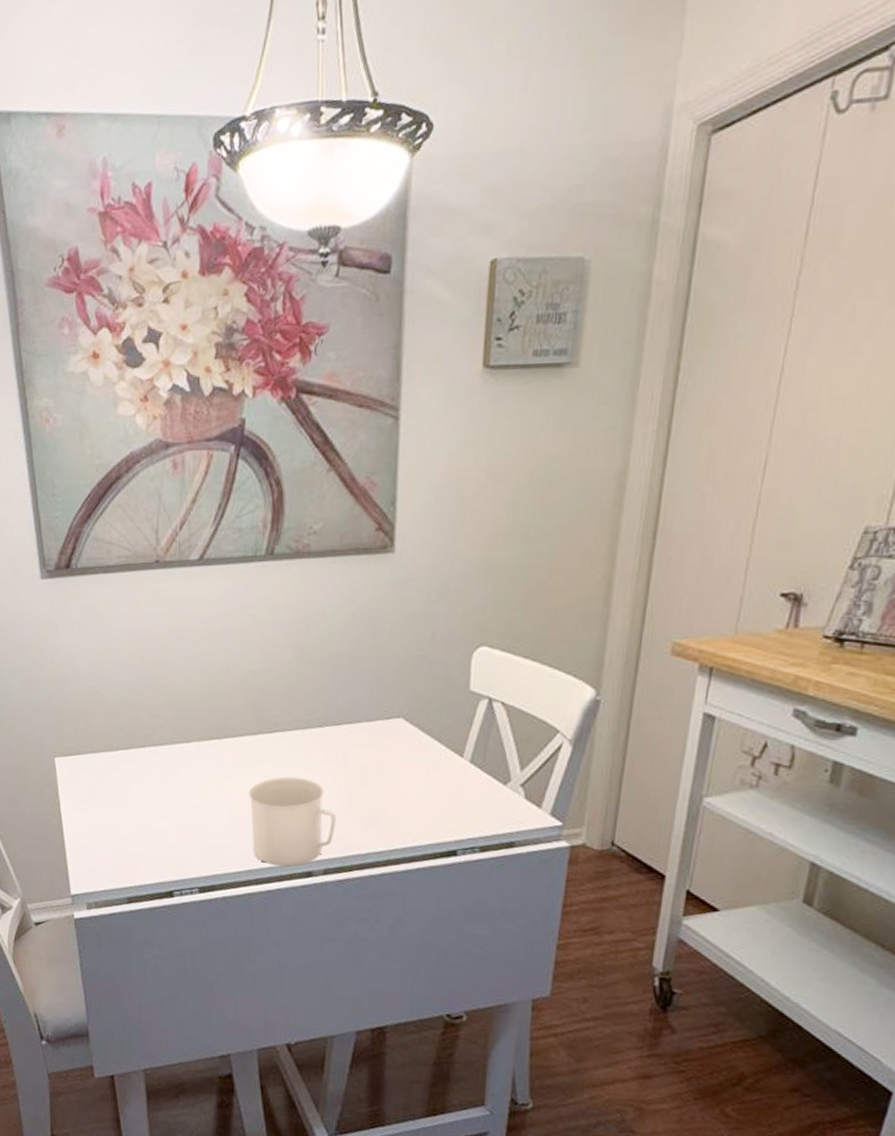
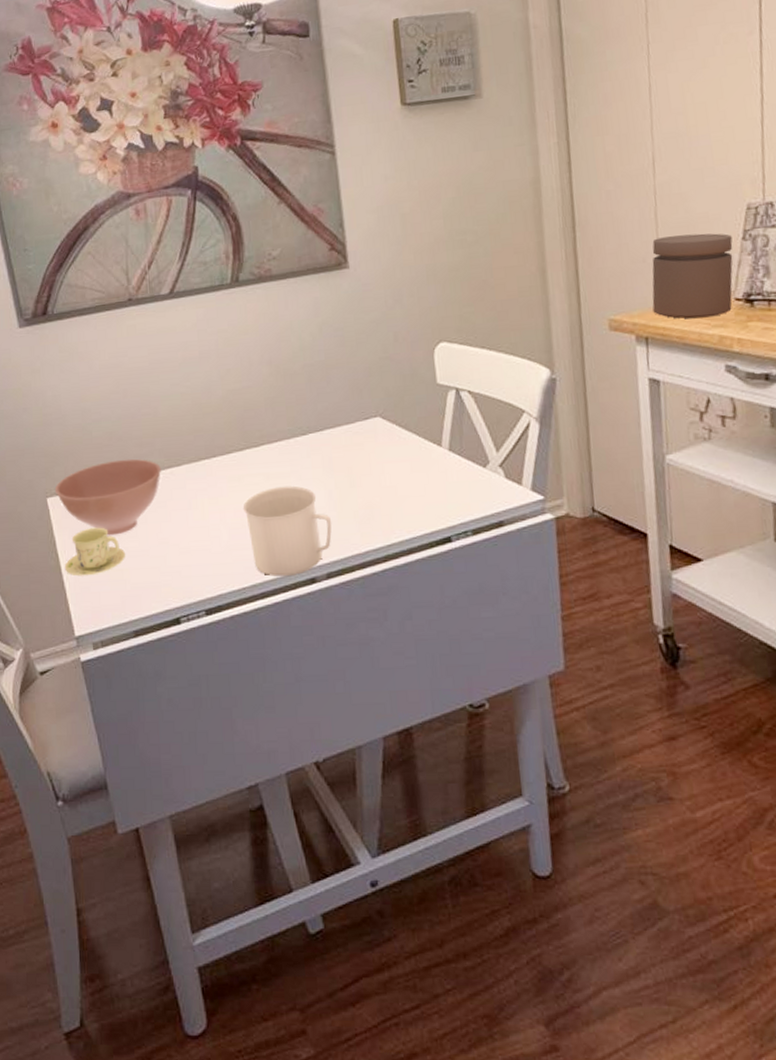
bowl: none [63,728,170,803] -> present [54,458,161,536]
cup and saucer: none [66,792,127,839] -> present [64,527,126,576]
jar: none [725,556,838,654] -> present [652,233,733,319]

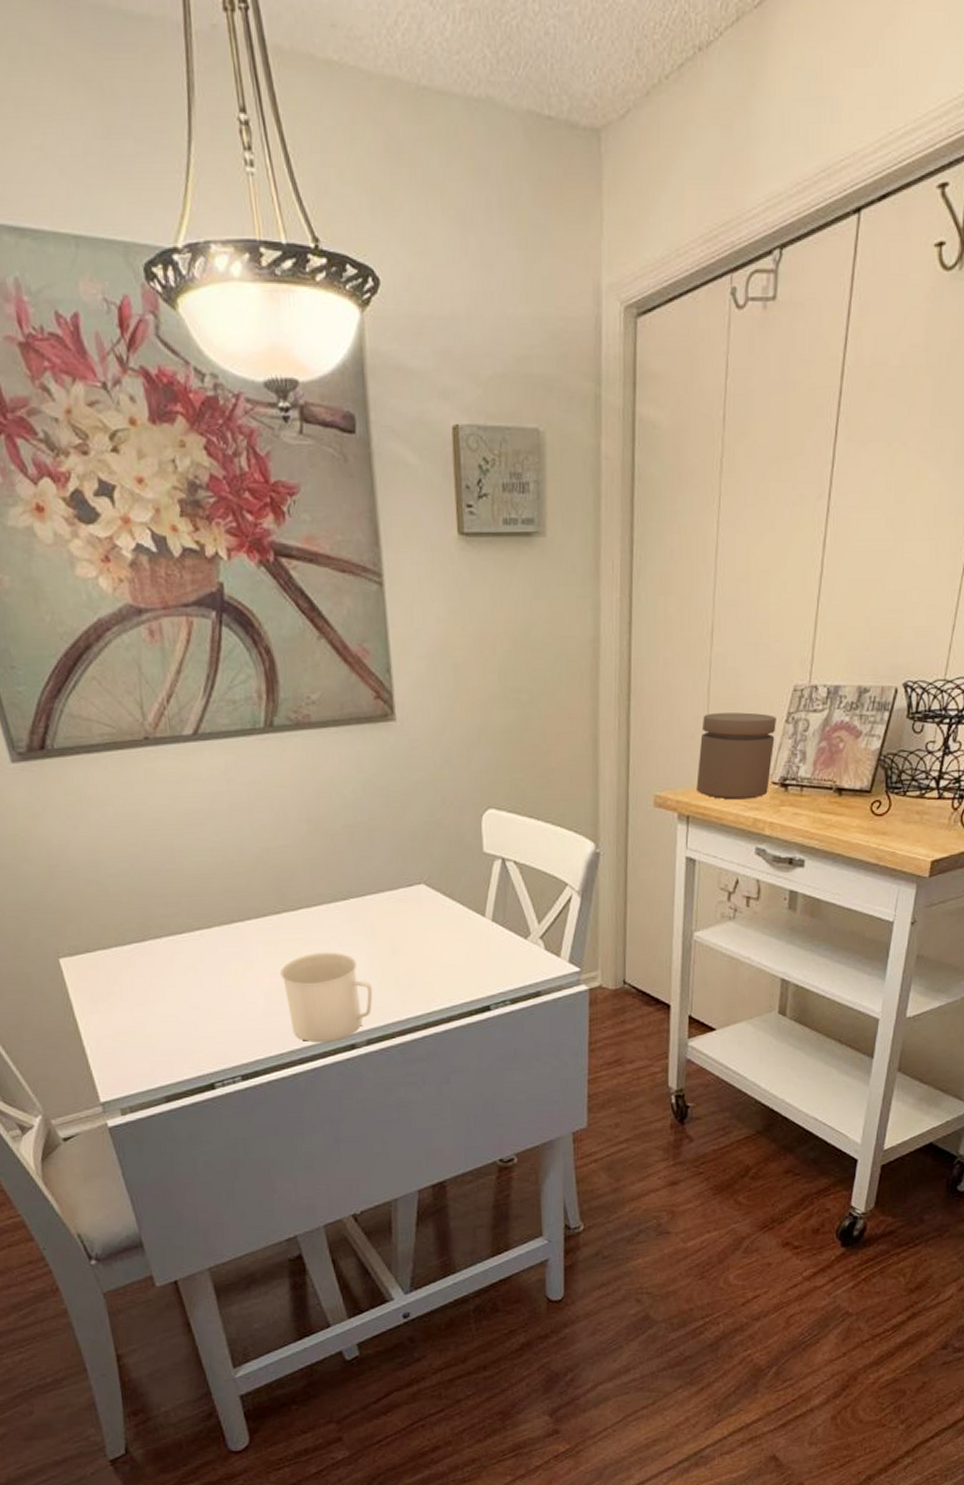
bowl: present [54,458,161,536] -> none [67,918,190,1000]
cup and saucer: present [64,527,126,576] -> none [84,990,154,1042]

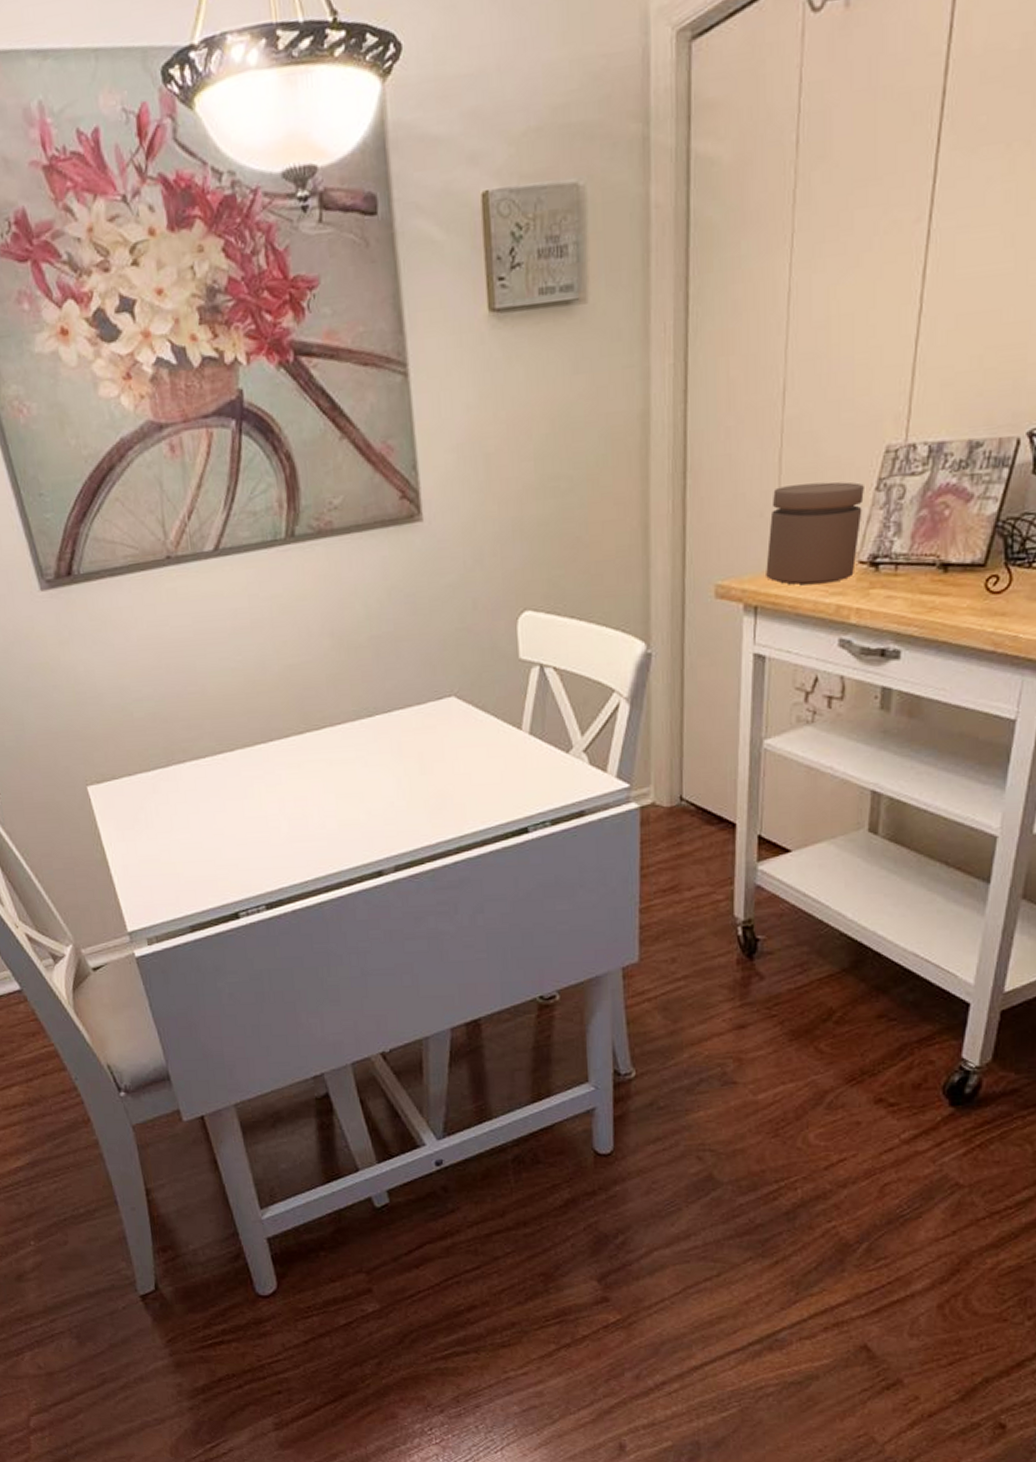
mug: present [279,952,373,1044] -> none [303,772,401,870]

